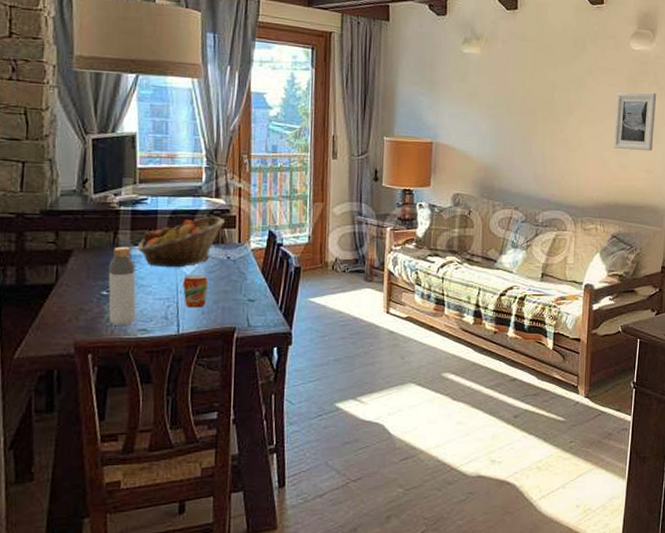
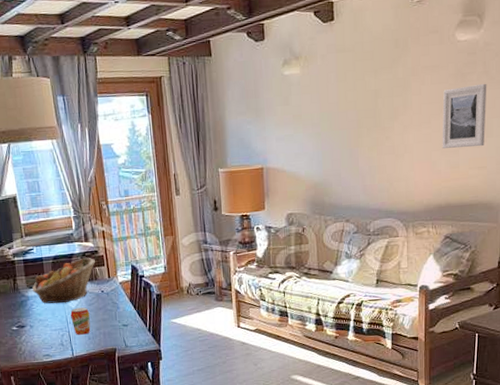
bottle: present [108,246,136,327] -> none [14,290,40,354]

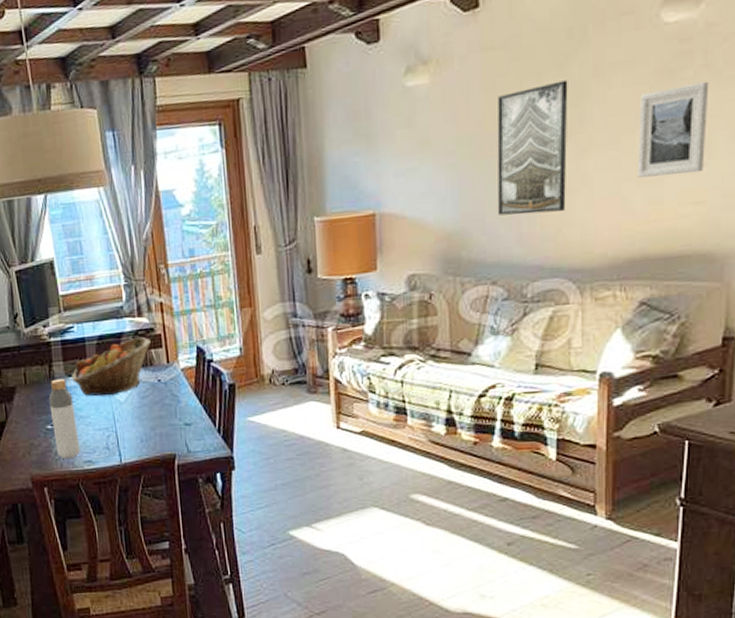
bottle: none [14,290,40,354] -> present [48,378,80,460]
beverage can: present [70,307,91,335] -> none [118,401,144,437]
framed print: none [348,77,396,172] -> present [497,80,568,215]

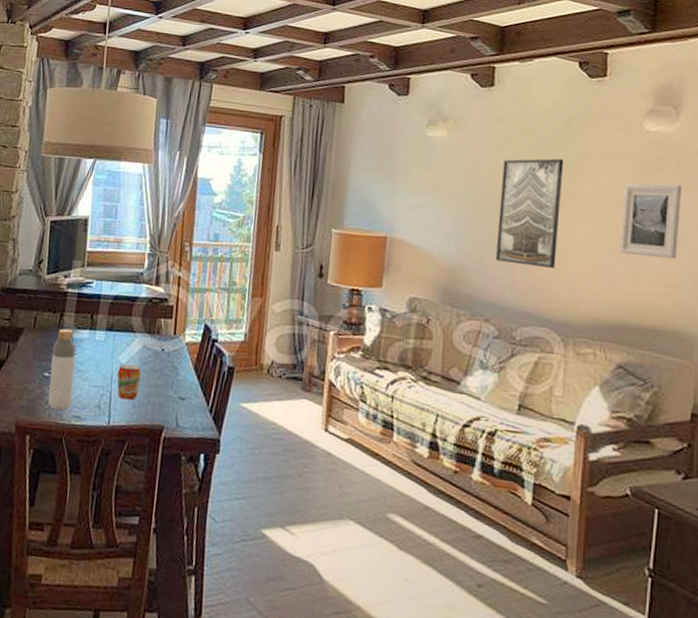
fruit basket: present [72,336,152,397] -> none [80,304,163,356]
beverage can: none [118,401,144,437] -> present [117,364,141,400]

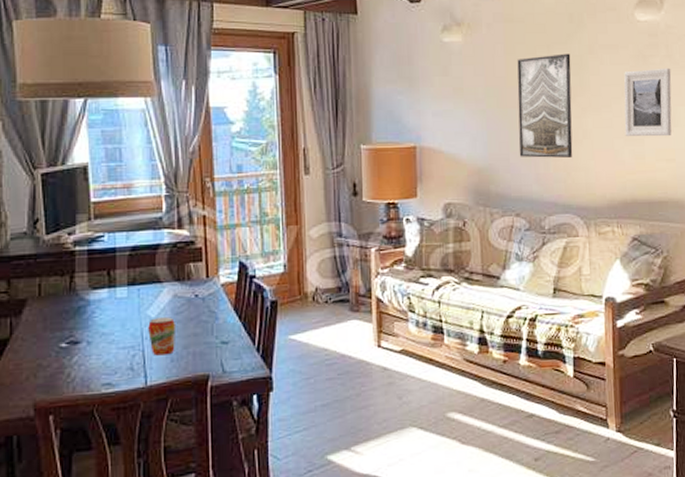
bottle: present [47,328,76,411] -> none [66,291,99,382]

